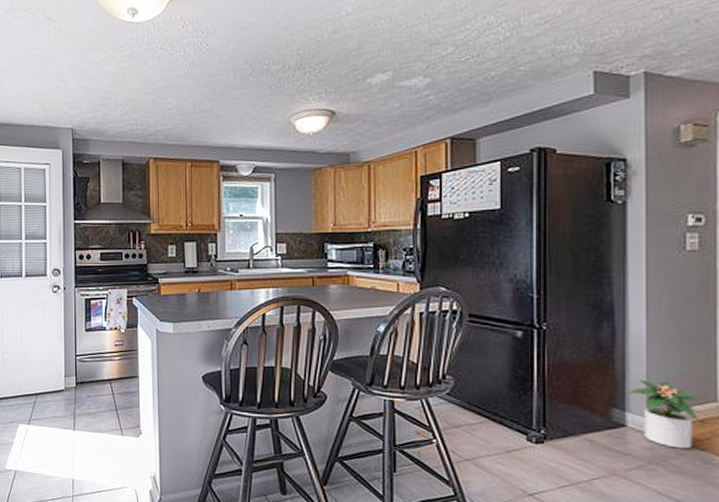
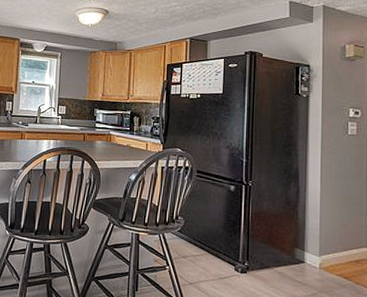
potted plant: present [627,379,704,449] -> none [306,227,358,282]

